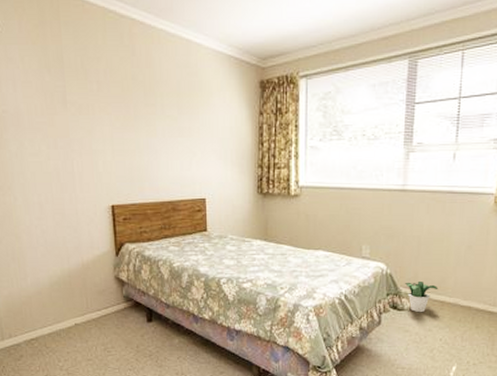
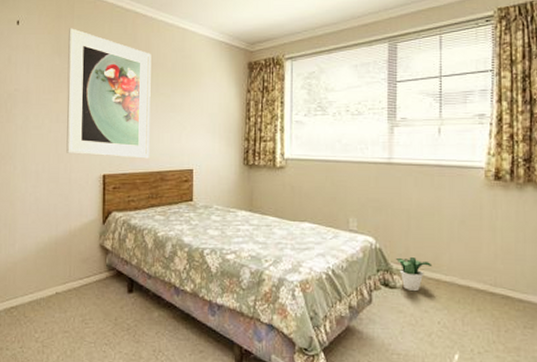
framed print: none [56,37,159,188] -> present [66,28,152,159]

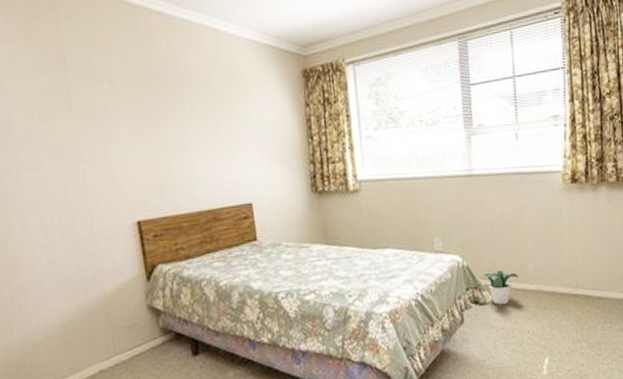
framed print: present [66,28,152,159] -> none [54,32,195,200]

